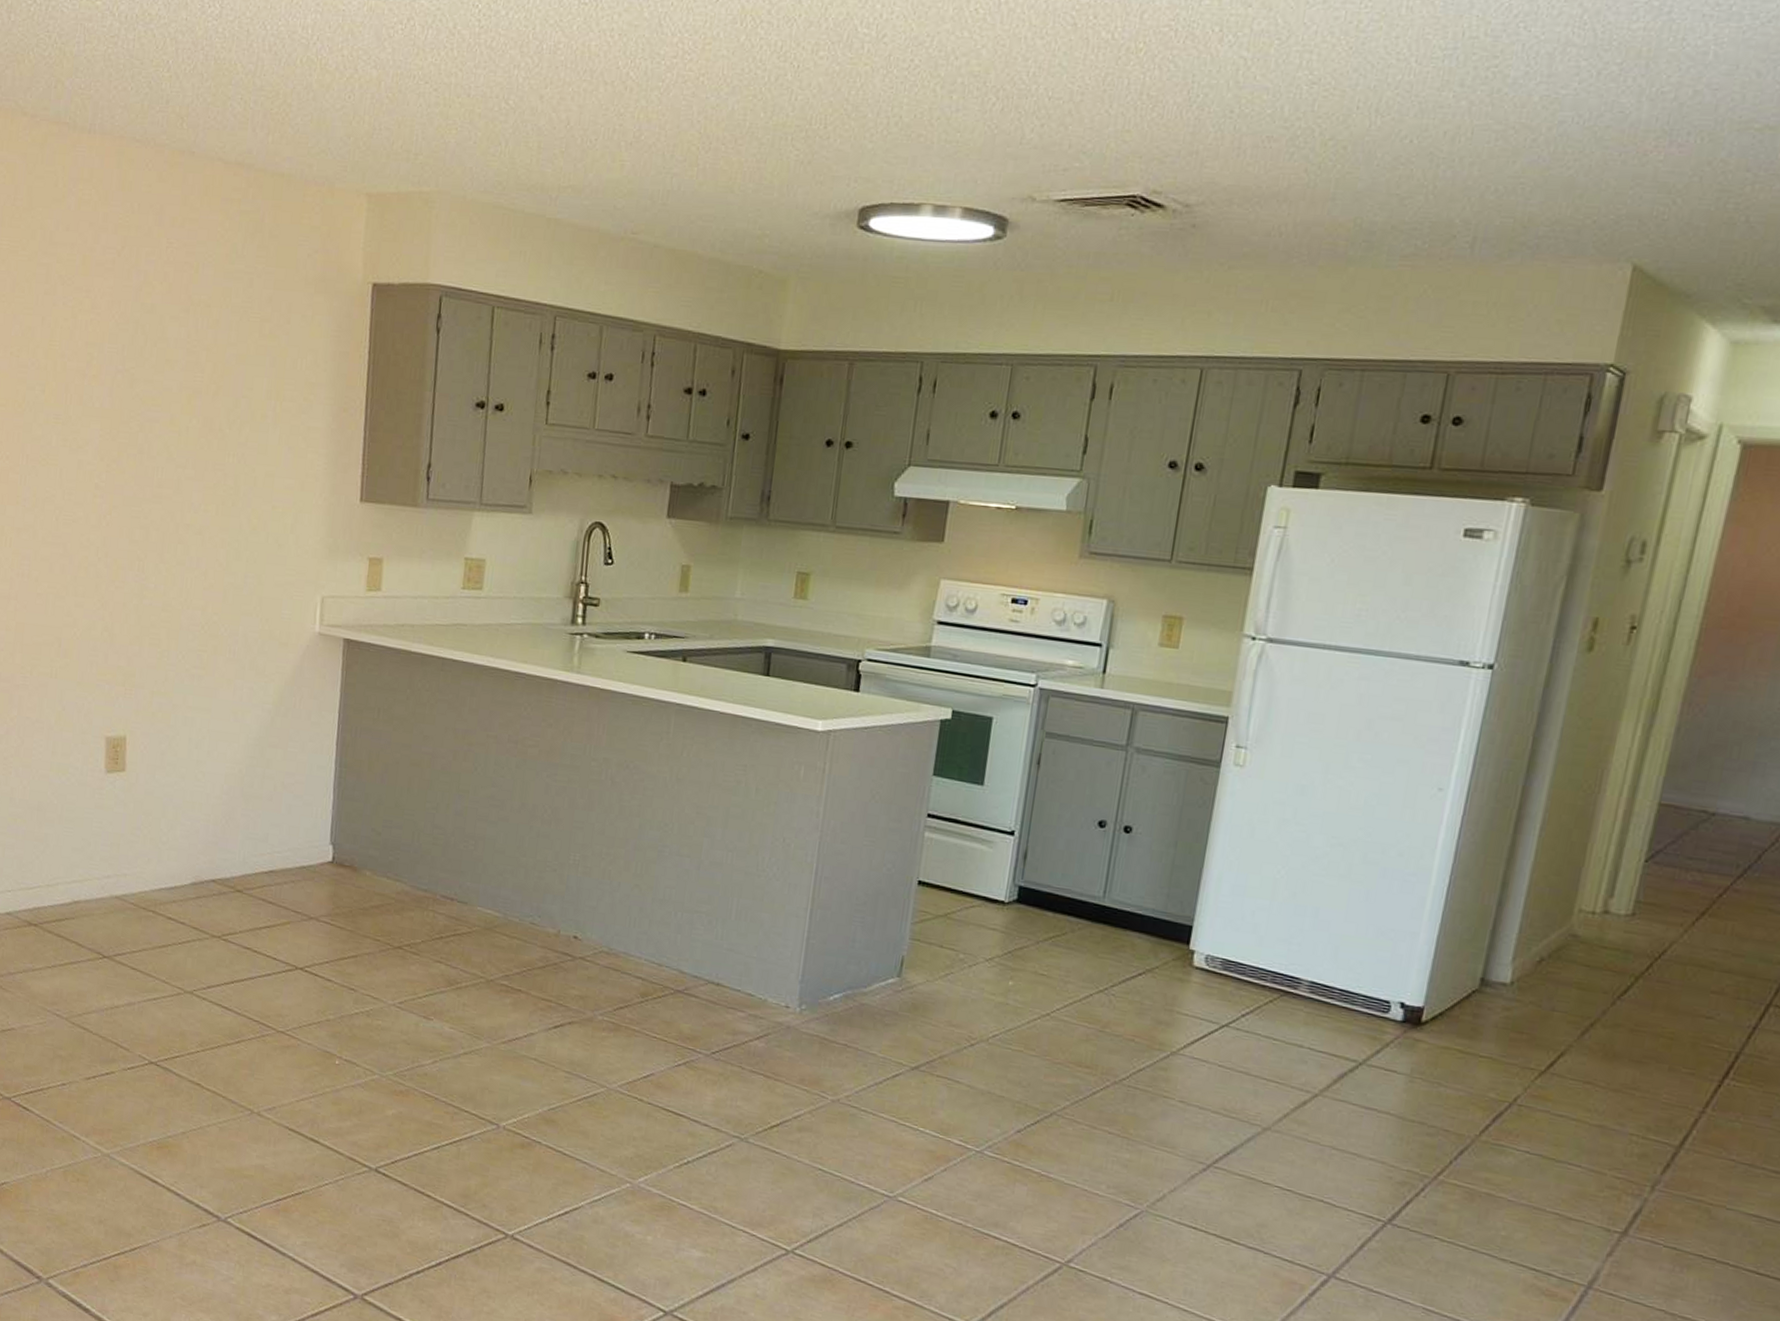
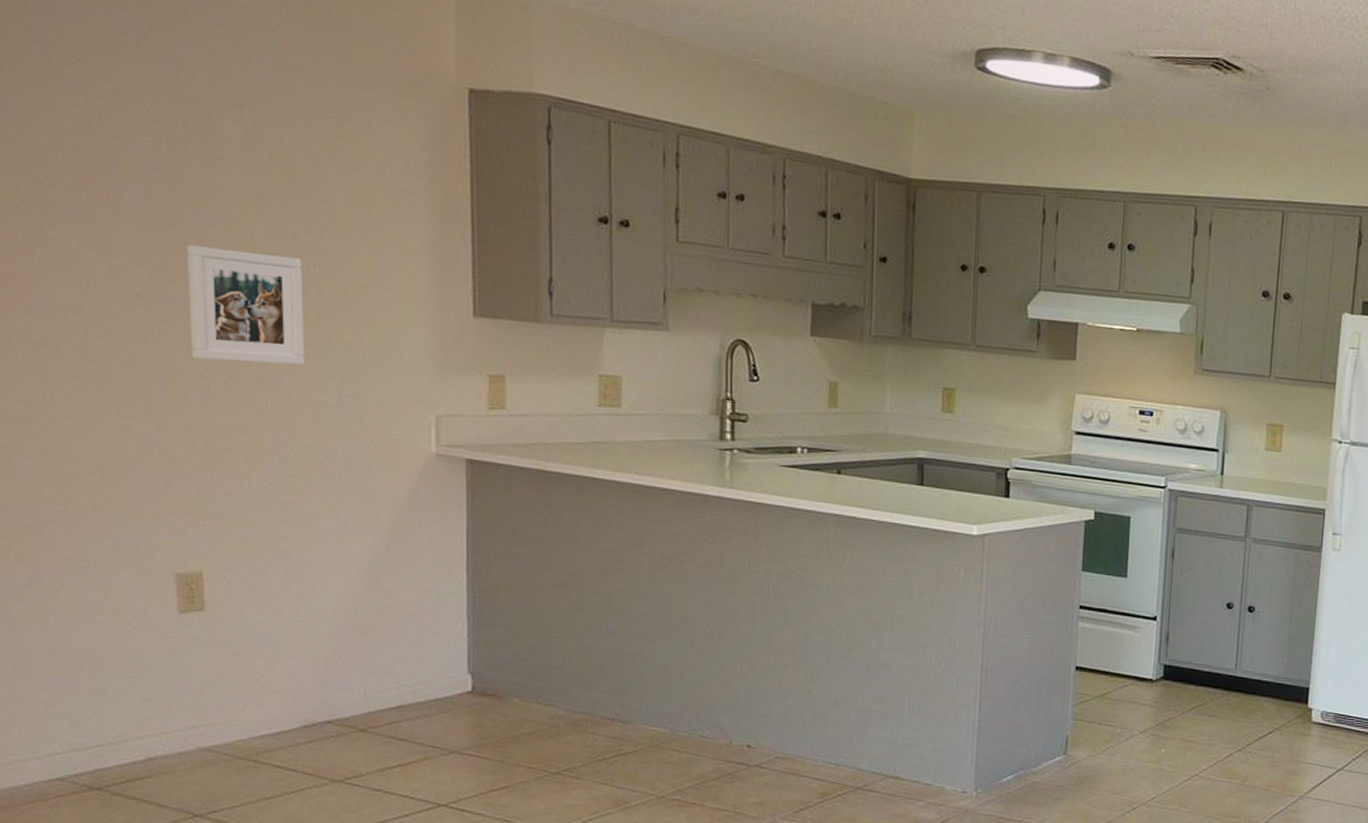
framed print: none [132,439,224,549] -> present [187,244,306,366]

